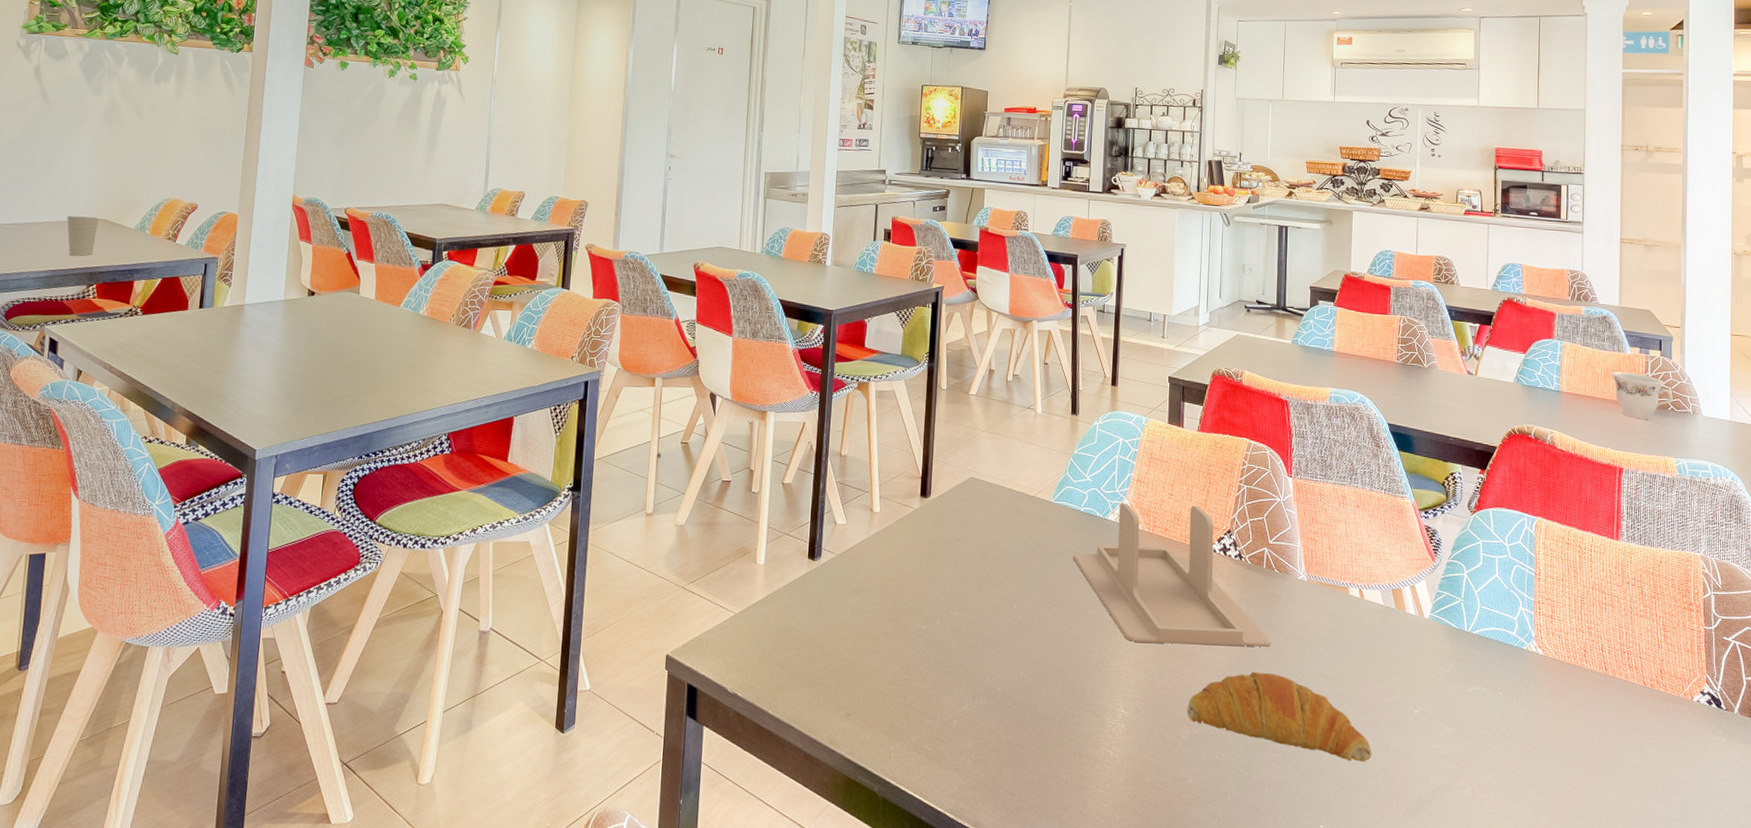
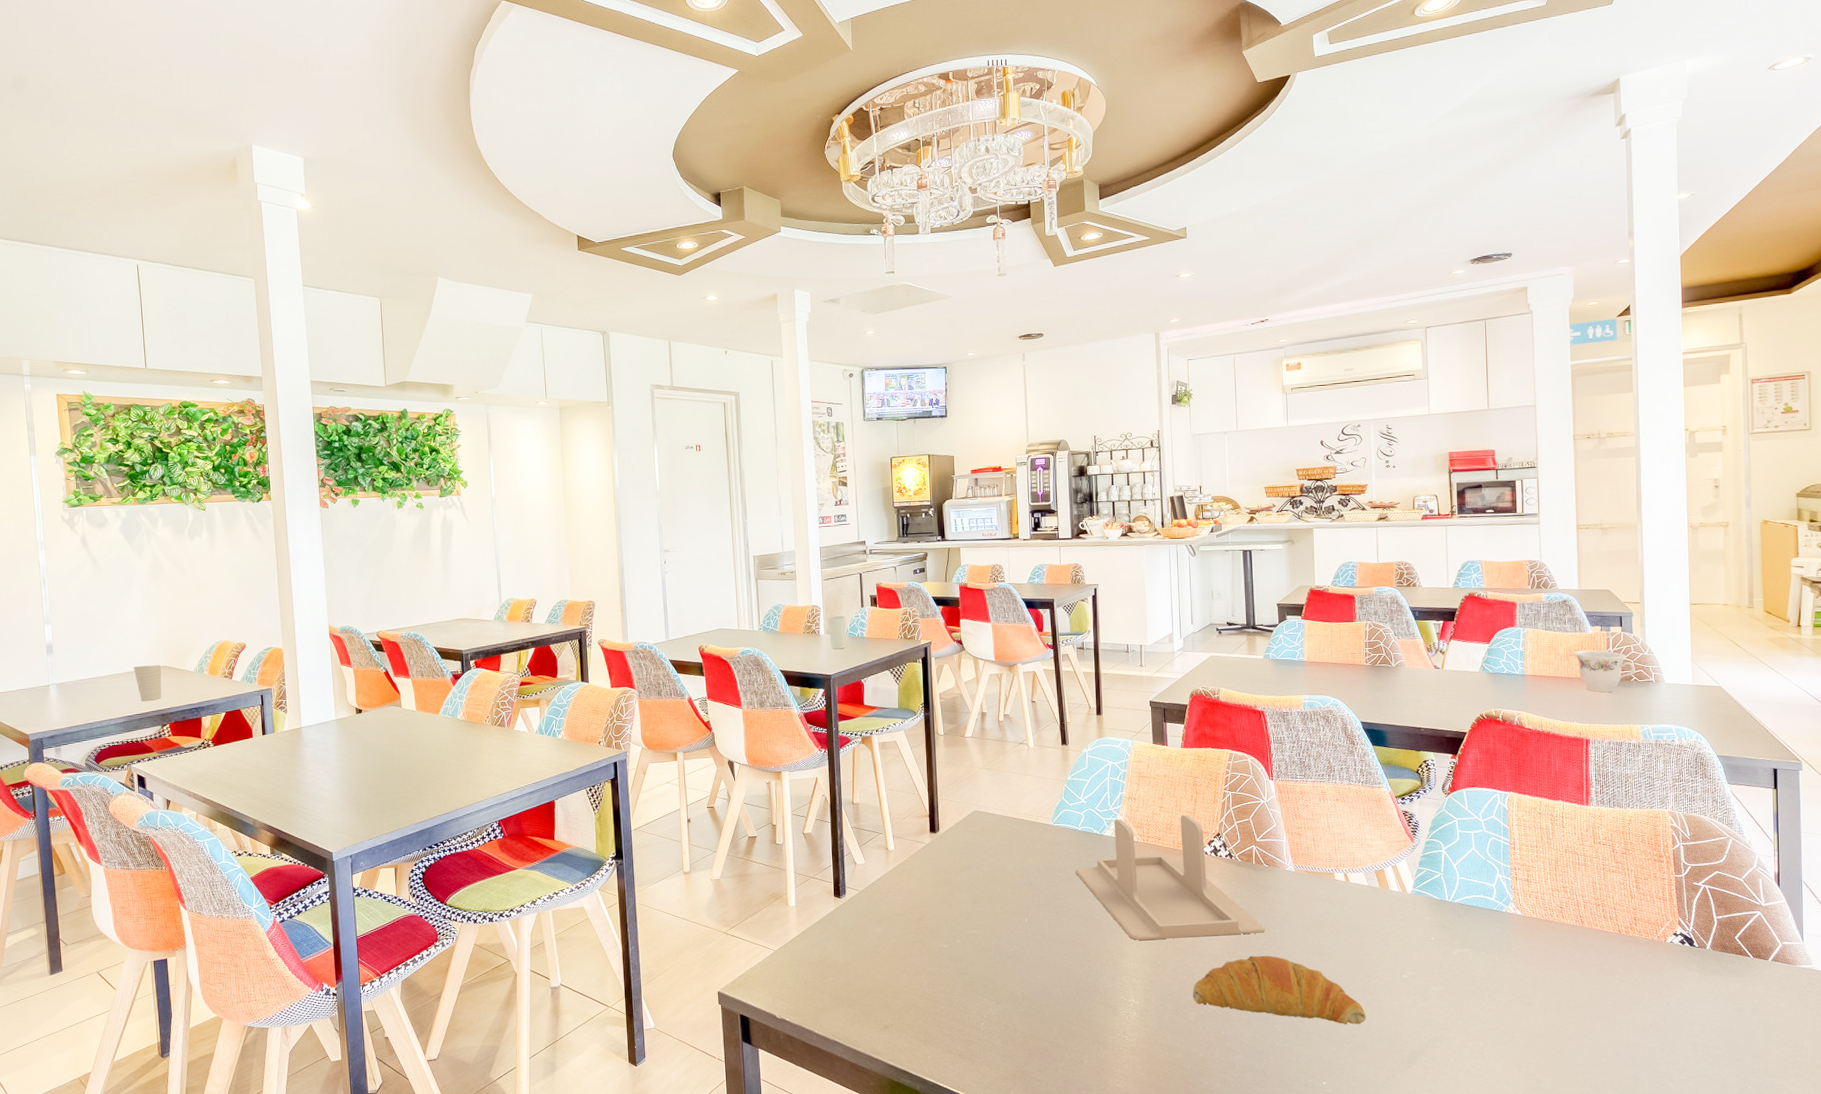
cup: none [835,247,856,284] -> present [827,616,846,650]

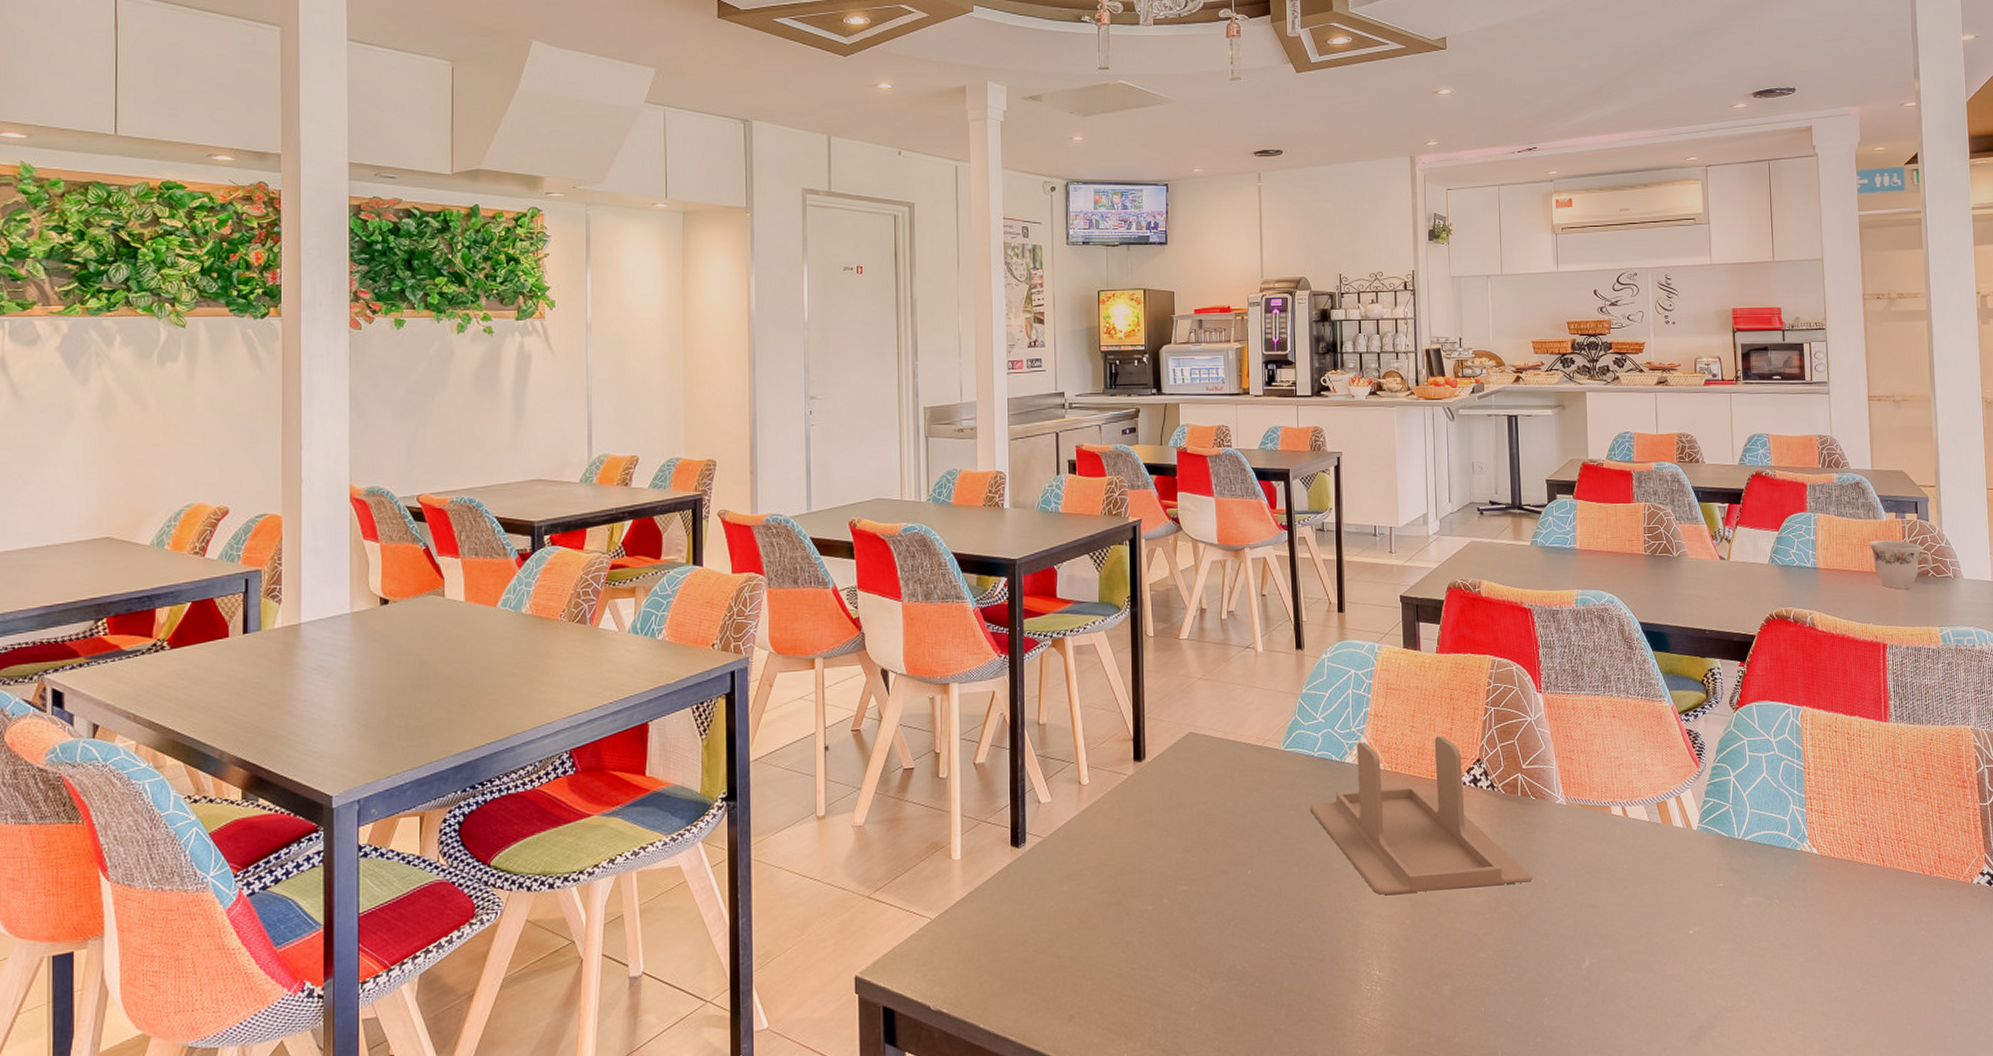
cup: present [133,665,162,702] -> none [59,536,102,587]
cup: present [827,616,846,650] -> none [1014,485,1037,527]
croissant: present [1192,955,1366,1025] -> none [1447,910,1648,995]

